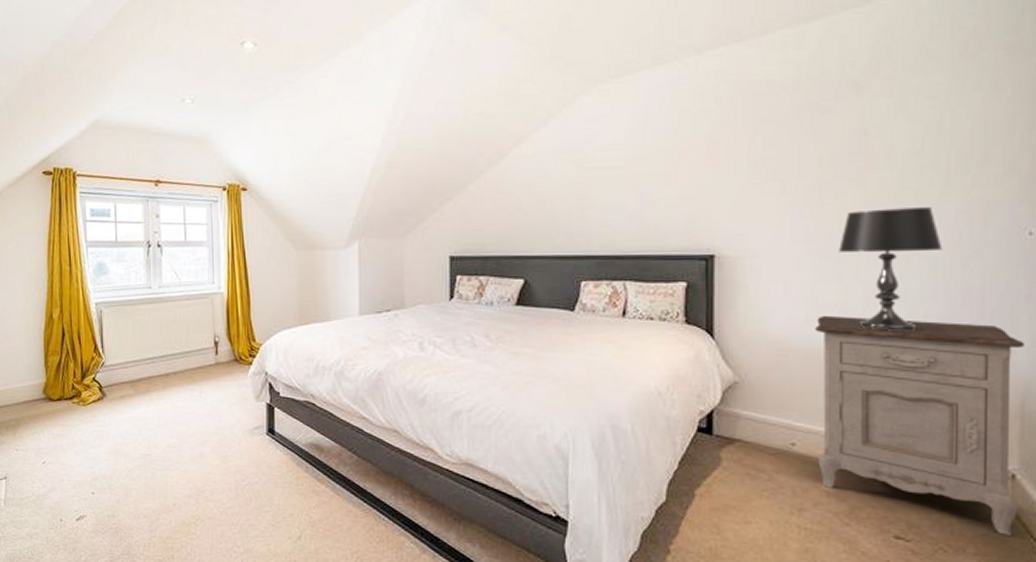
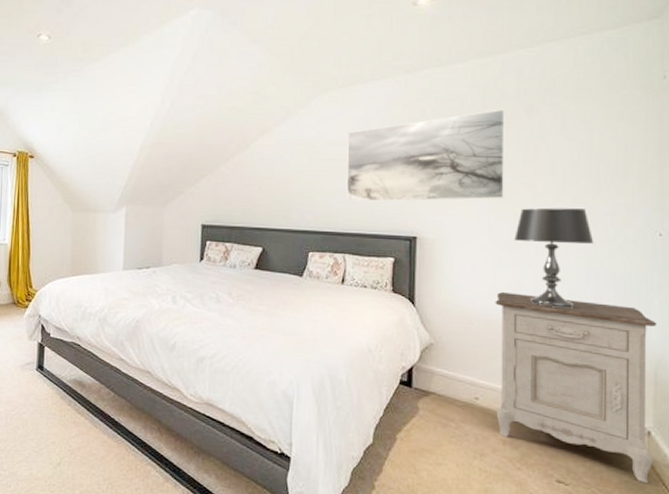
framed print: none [624,88,826,218] -> present [346,109,505,202]

